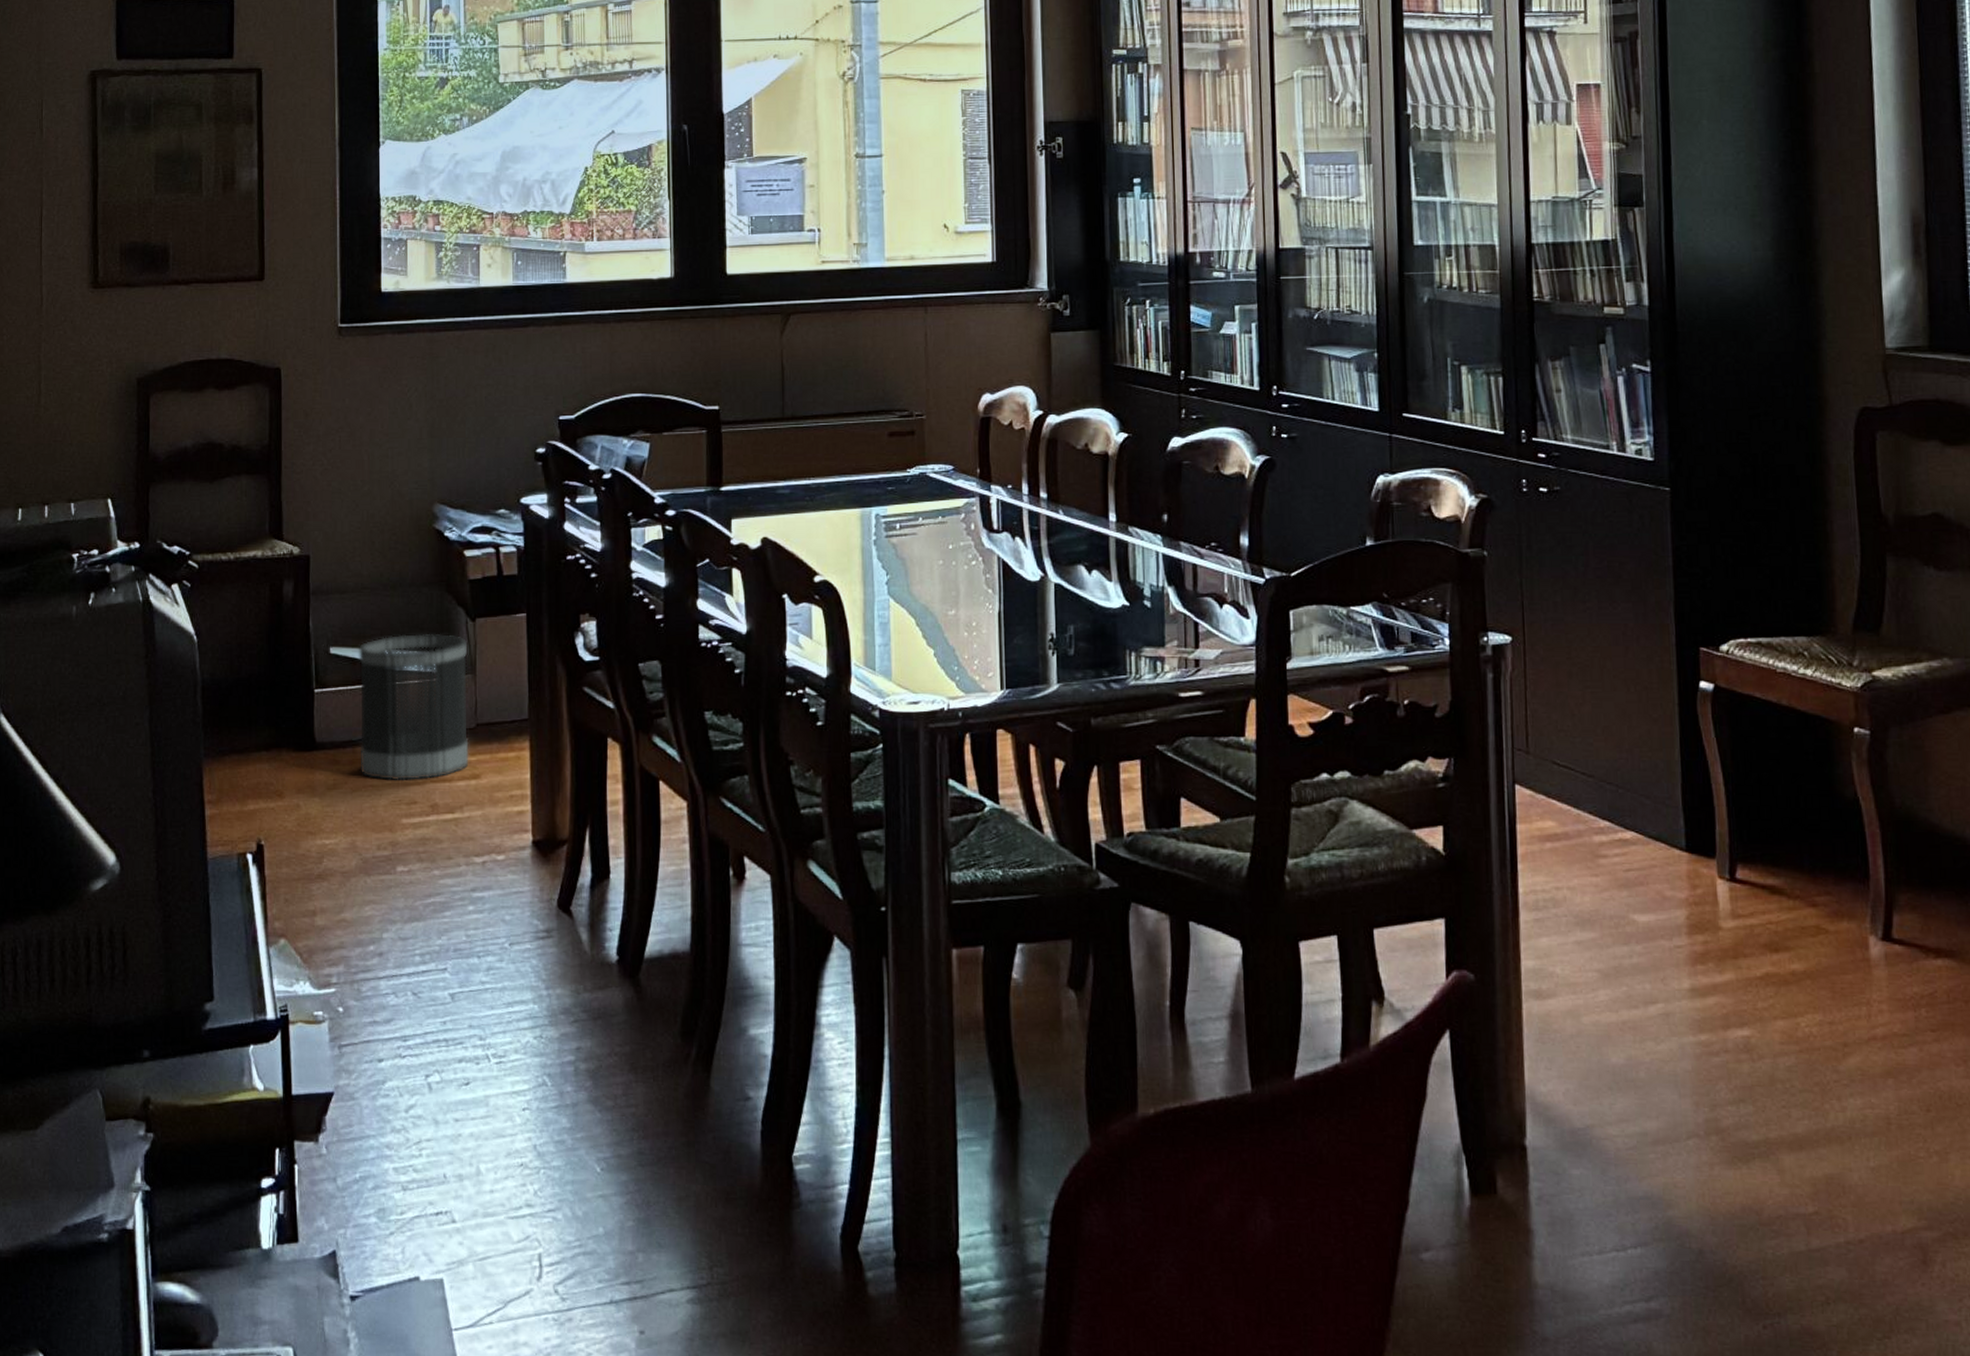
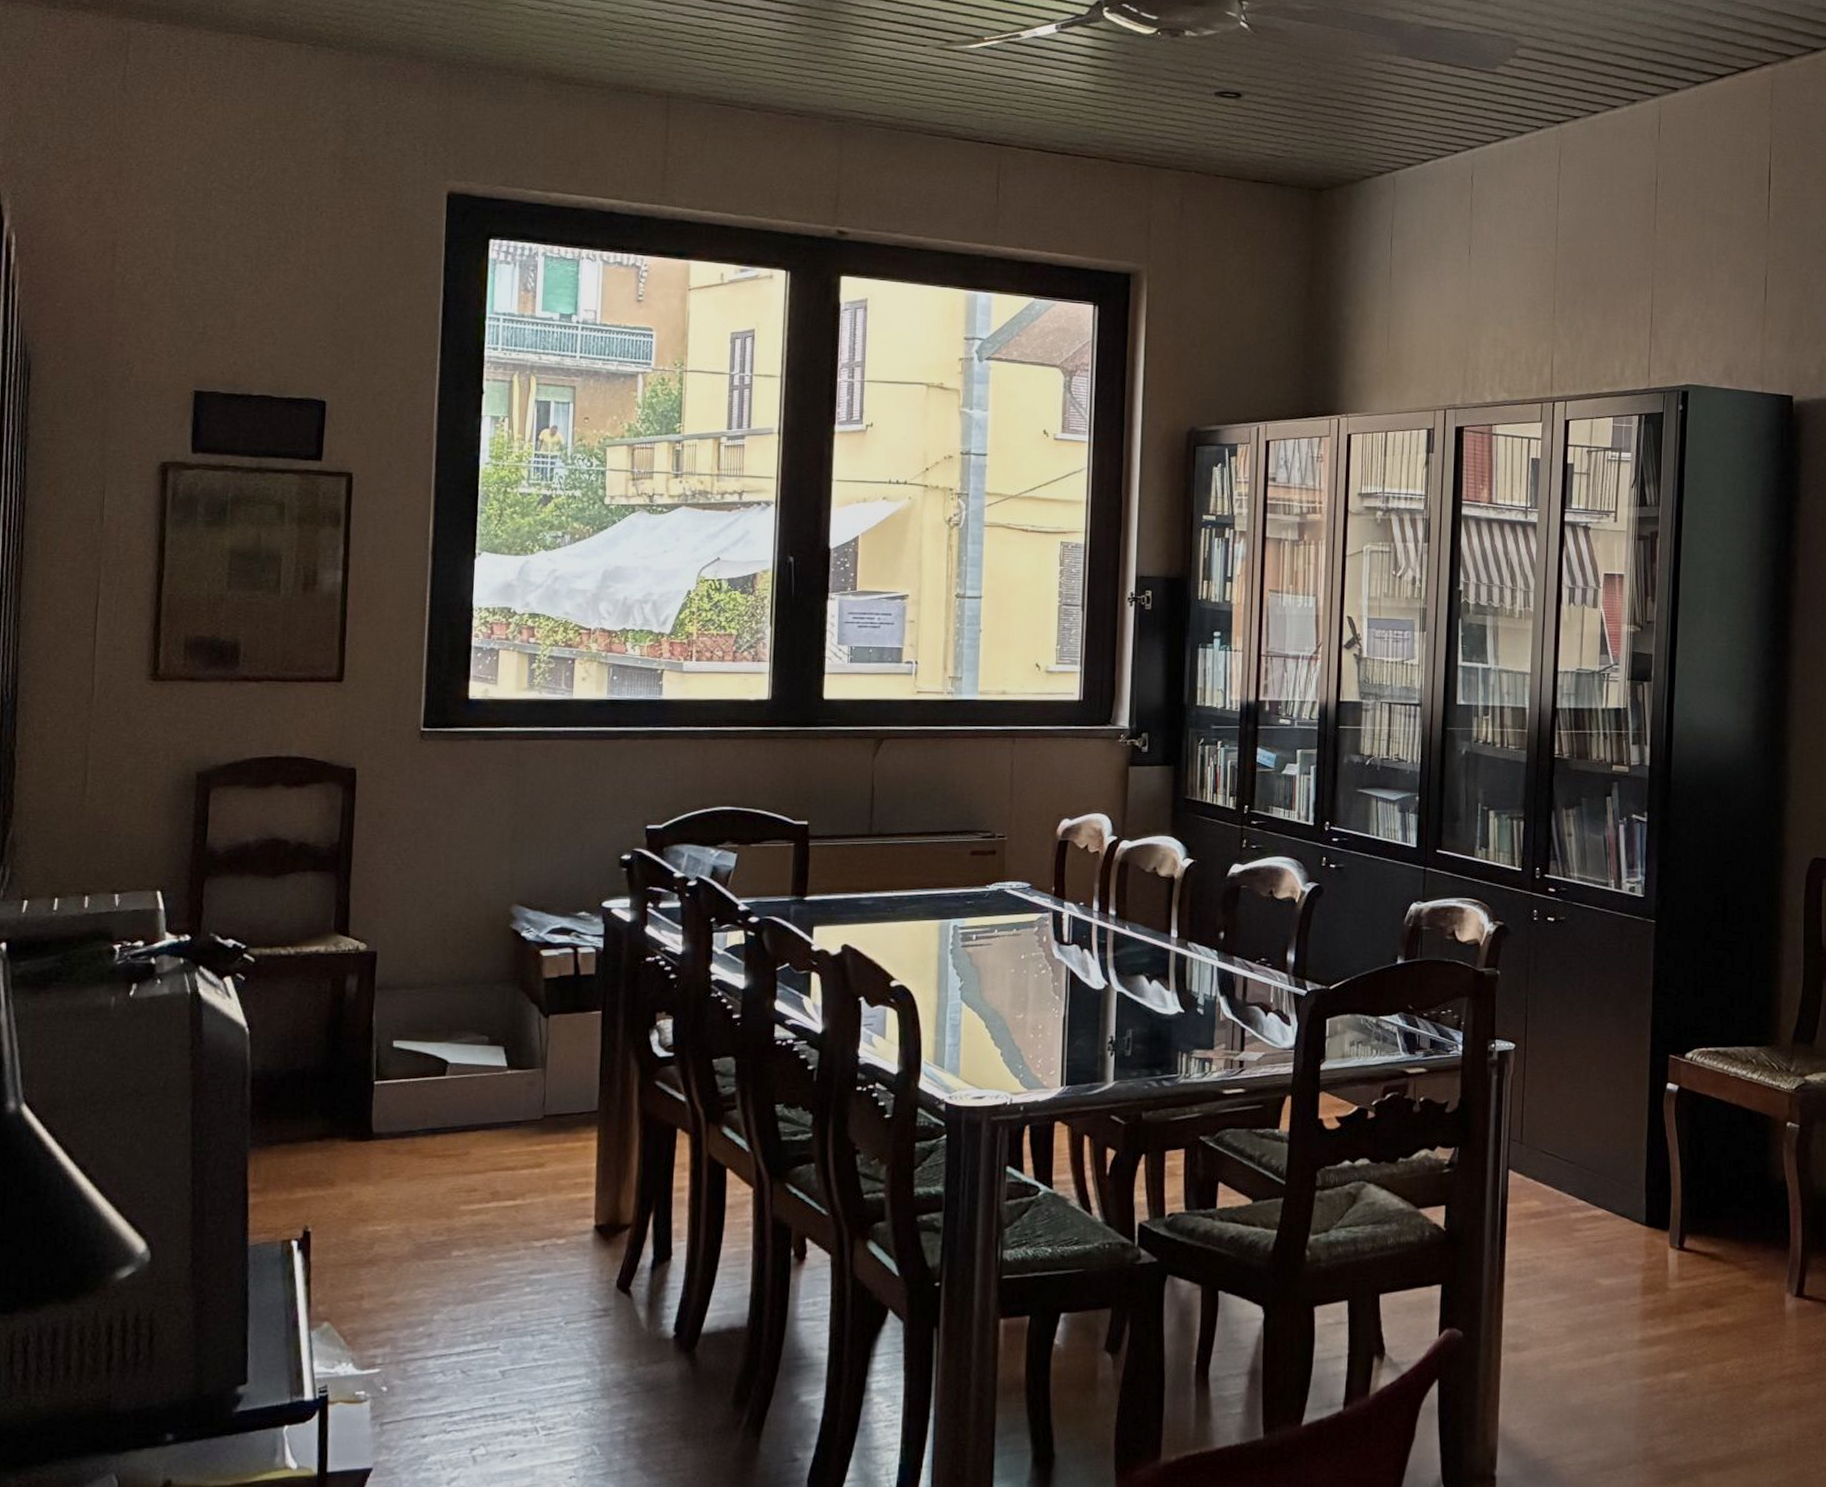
wastebasket: present [359,633,469,781] -> none [418,1028,540,1170]

